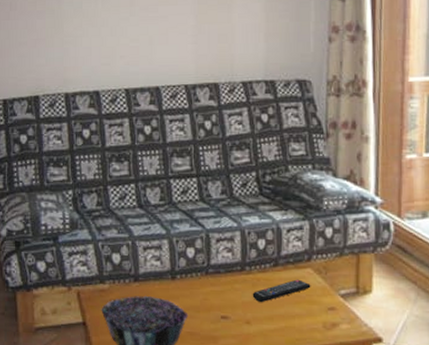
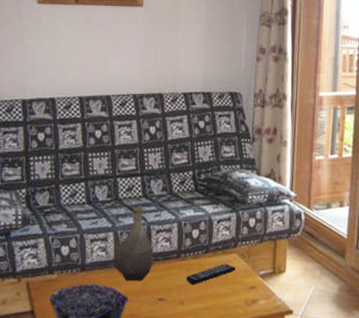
vase: none [168,211,214,295] -> present [112,206,154,281]

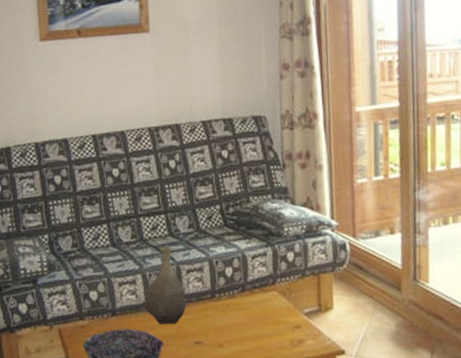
remote control: present [186,263,236,285] -> none [223,302,277,327]

